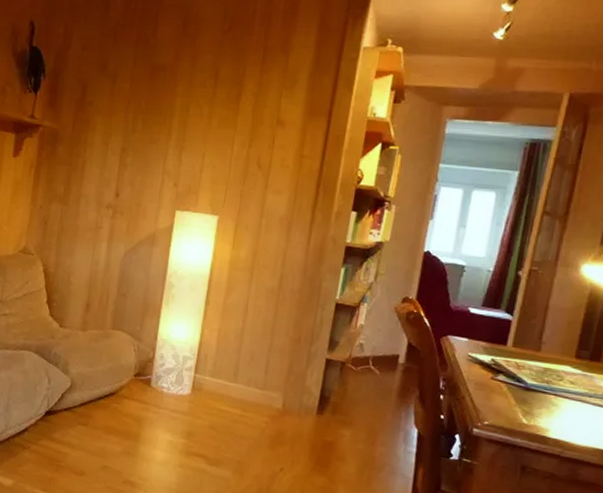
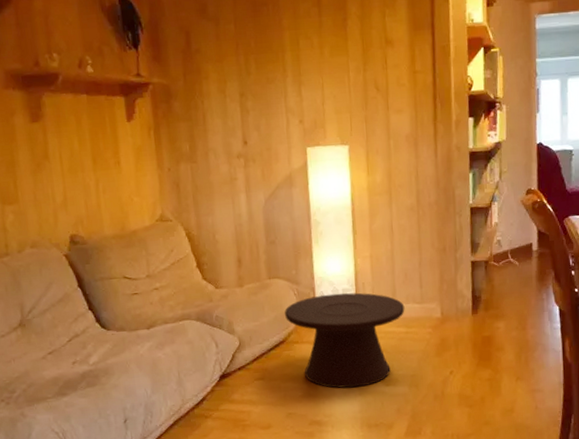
side table: none [120,356,245,460] -> present [285,292,405,389]

